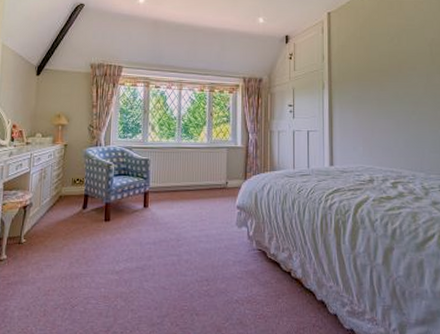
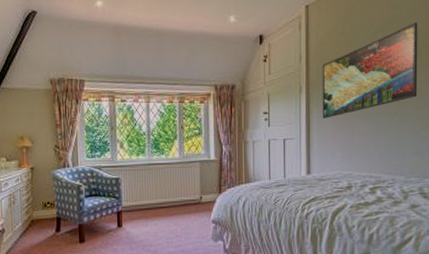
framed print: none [343,32,433,114] -> present [322,22,418,119]

